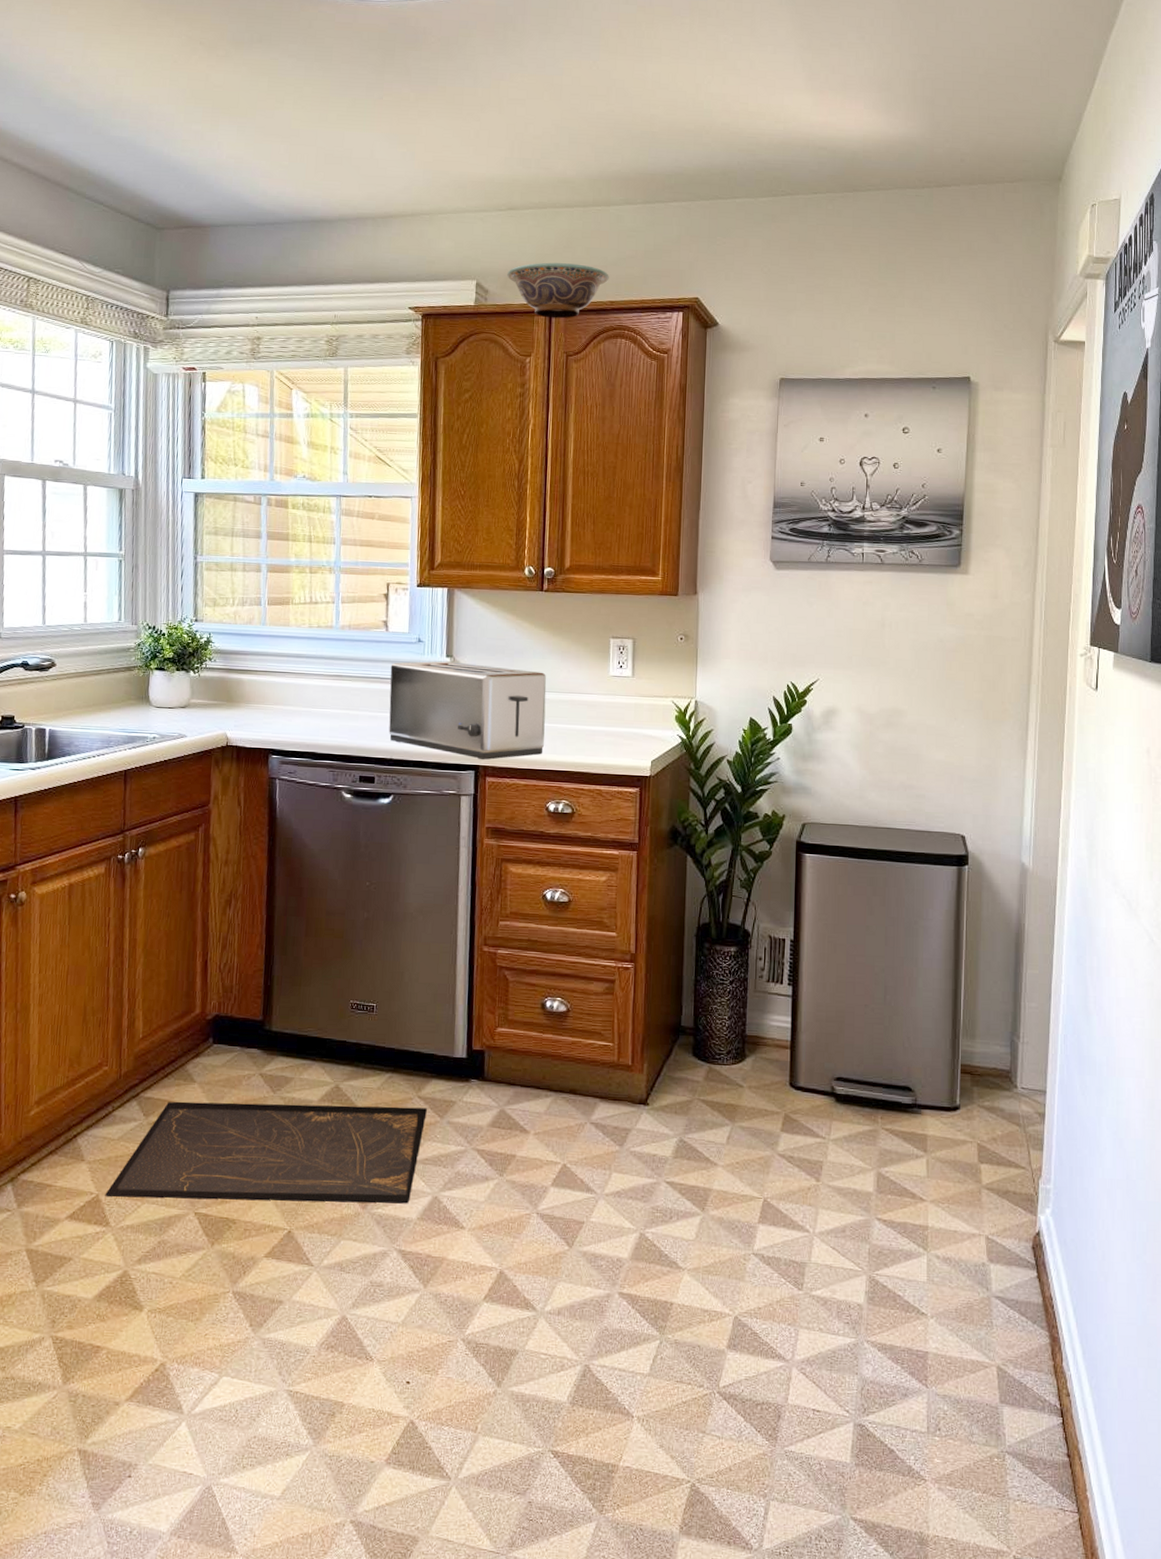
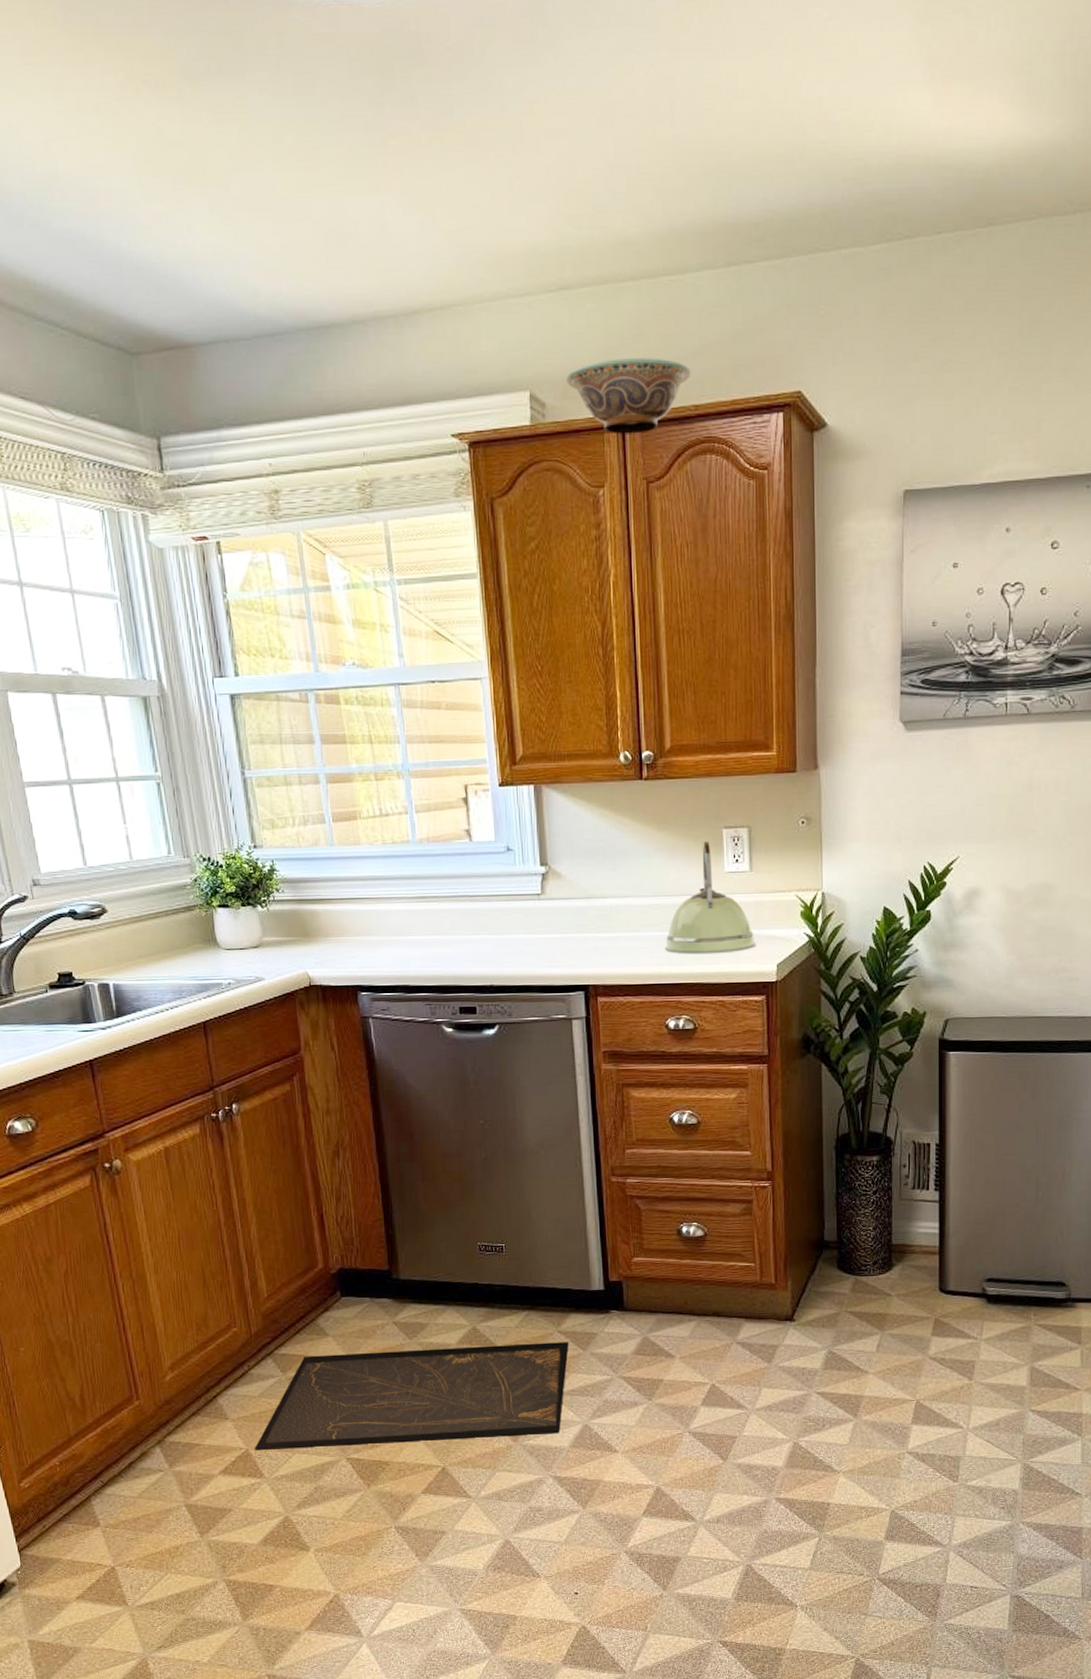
toaster: present [389,661,547,760] -> none [479,870,659,979]
kettle: none [550,648,634,747] -> present [664,841,757,955]

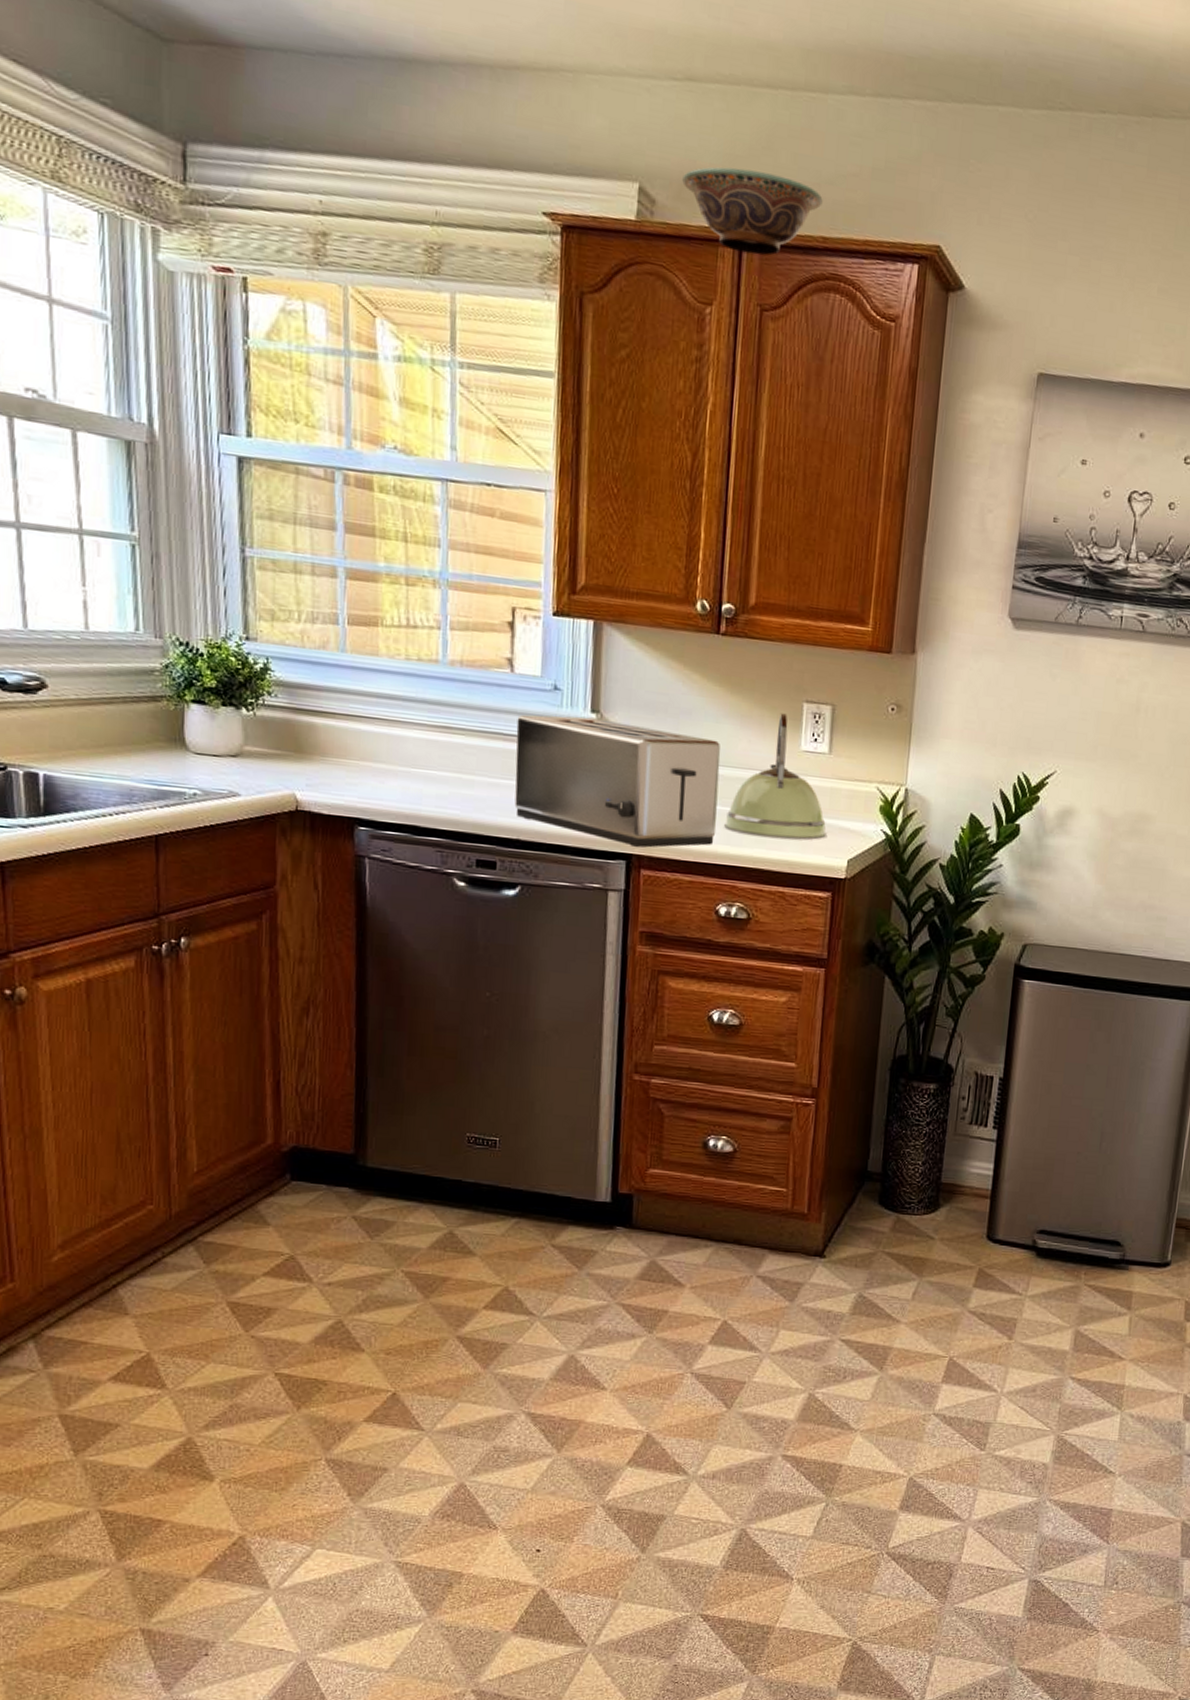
doormat: present [254,1342,569,1450] -> none [158,1247,562,1363]
toaster: none [479,870,659,979] -> present [514,714,721,848]

